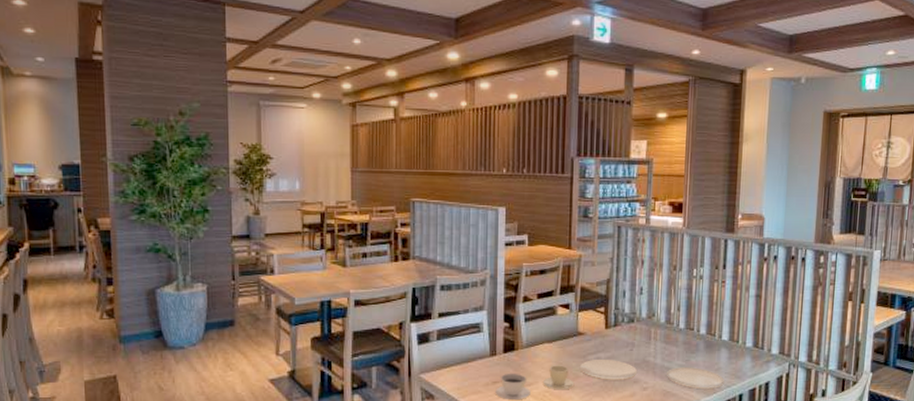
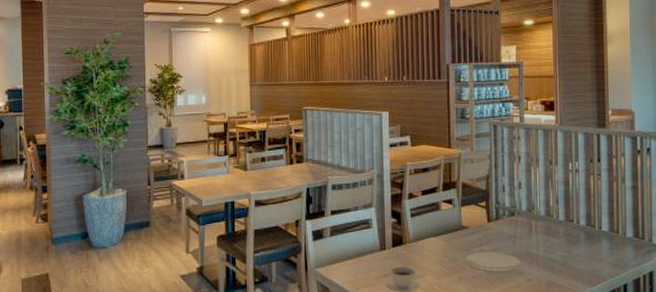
teacup: present [542,365,575,390] -> none [430,258,461,282]
plate: present [667,367,724,390] -> none [550,258,608,280]

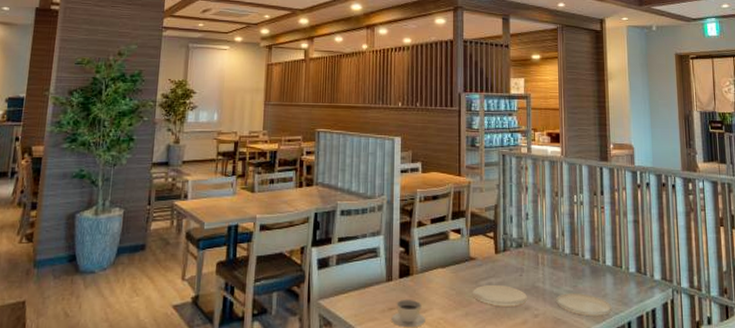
plate: none [550,258,608,280] -> present [556,293,612,317]

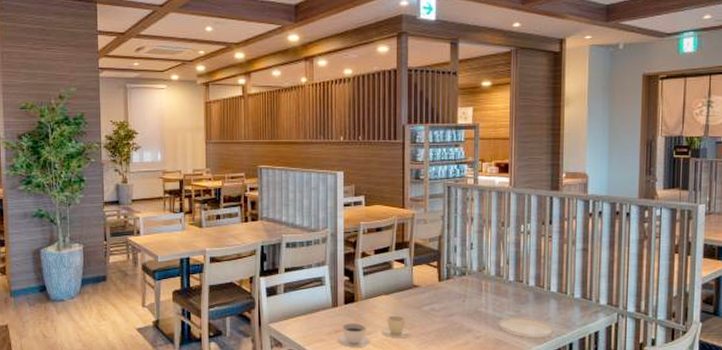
teacup: none [437,291,468,317] -> present [381,315,411,339]
plate: present [472,284,528,308] -> none [415,309,471,331]

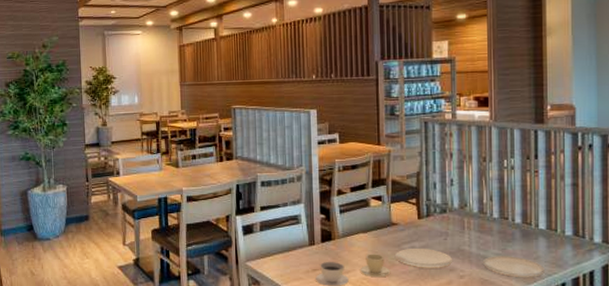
plate: none [415,309,471,331] -> present [394,247,453,269]

